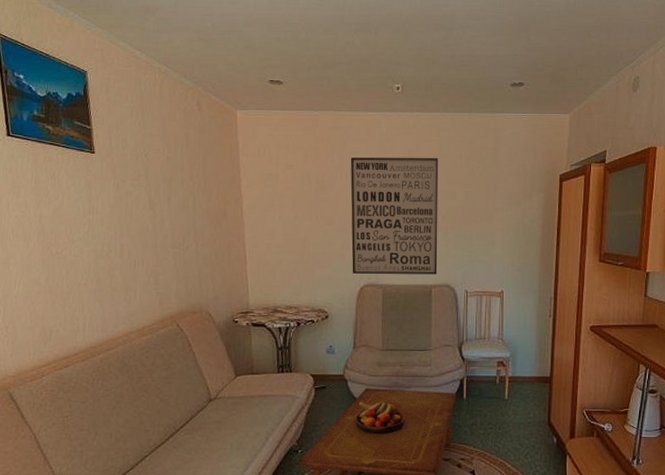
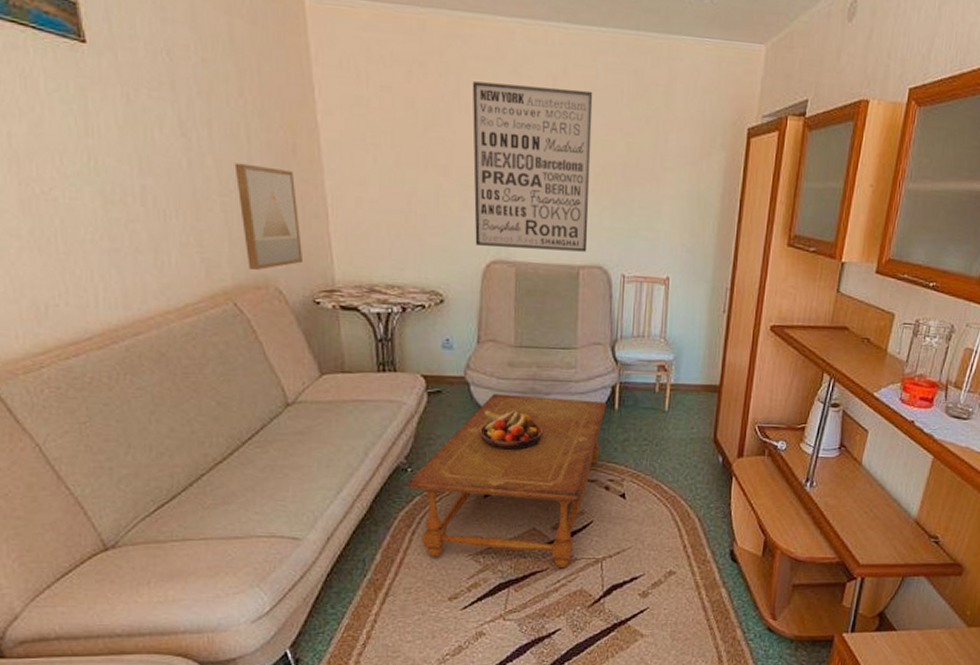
wall art: none [183,225,228,300] -> present [234,163,304,271]

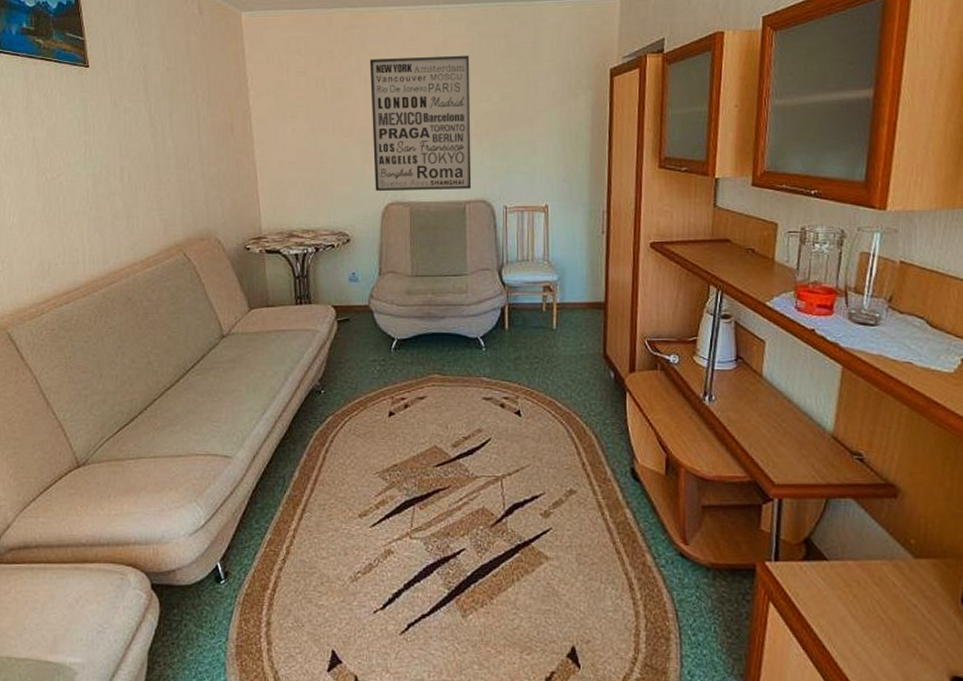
wall art: present [234,163,304,271] -> none [187,142,238,226]
coffee table: present [406,394,608,567] -> none [320,319,498,485]
fruit bowl: present [478,409,544,451] -> none [382,333,441,372]

